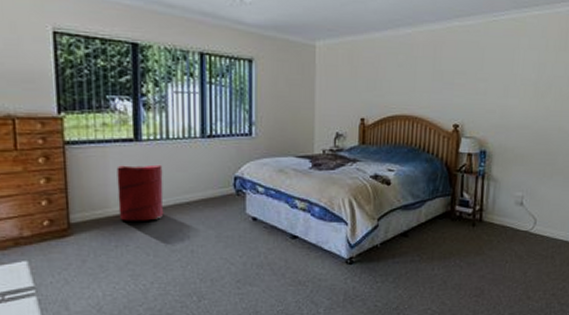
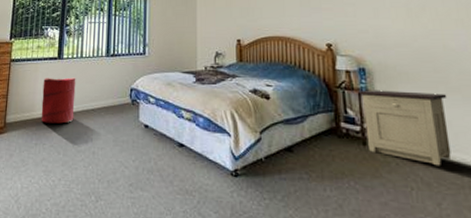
nightstand: none [476,173,552,241] -> present [360,90,452,166]

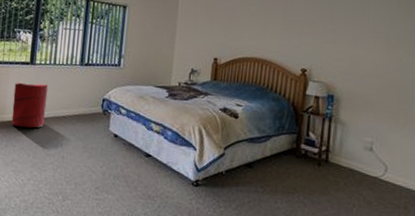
nightstand: present [360,90,452,166] -> none [322,116,405,188]

